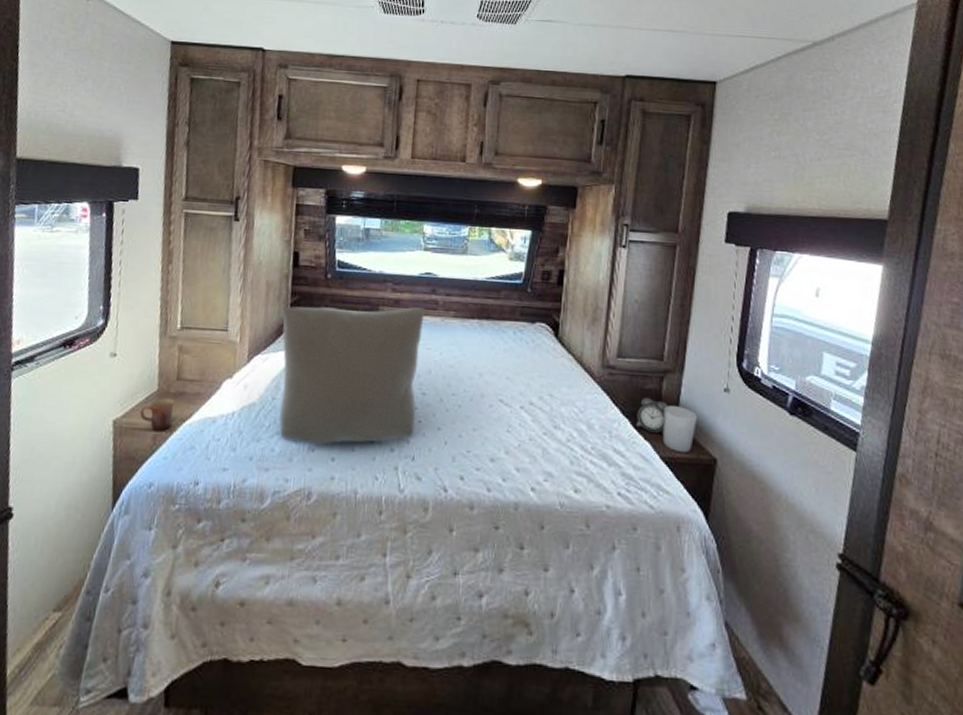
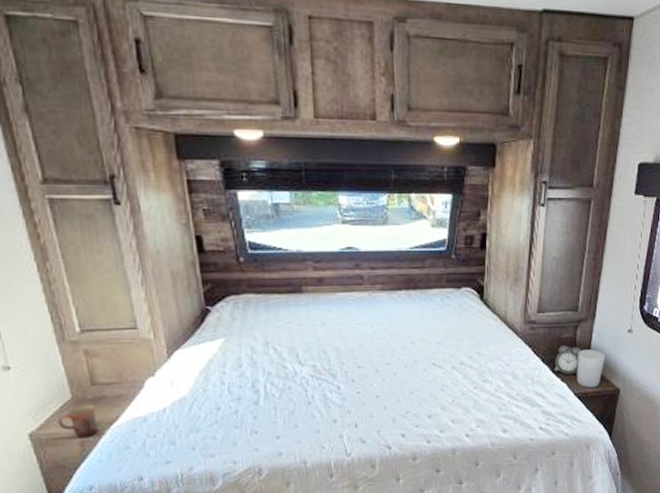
pillow: present [279,306,425,444] -> none [195,284,355,427]

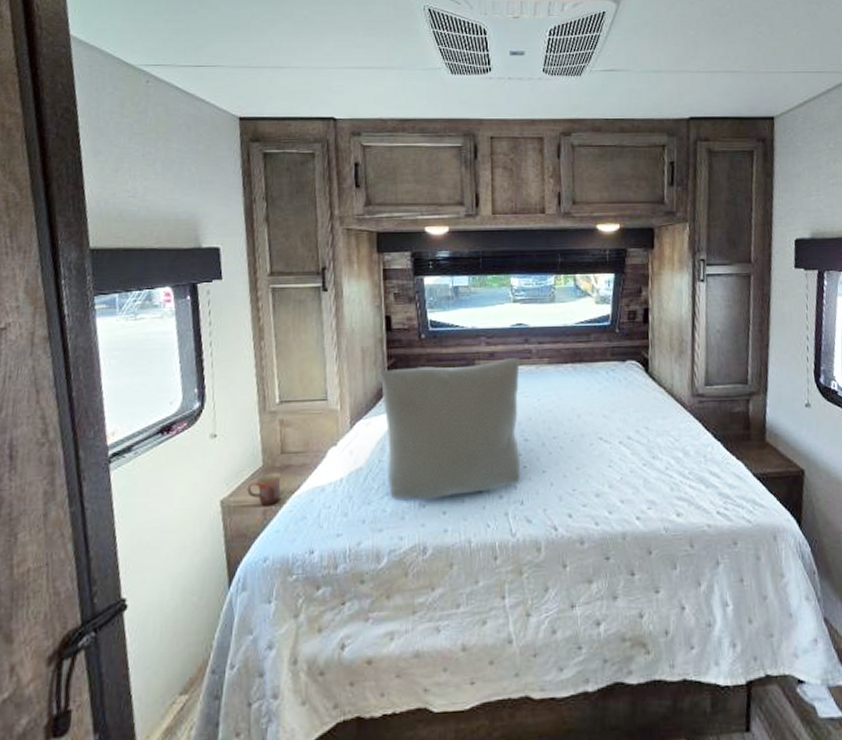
pillow: none [195,284,355,427] -> present [380,358,521,500]
alarm clock: present [554,344,581,375] -> none [728,419,756,453]
candle holder: present [576,349,606,388] -> none [752,425,784,468]

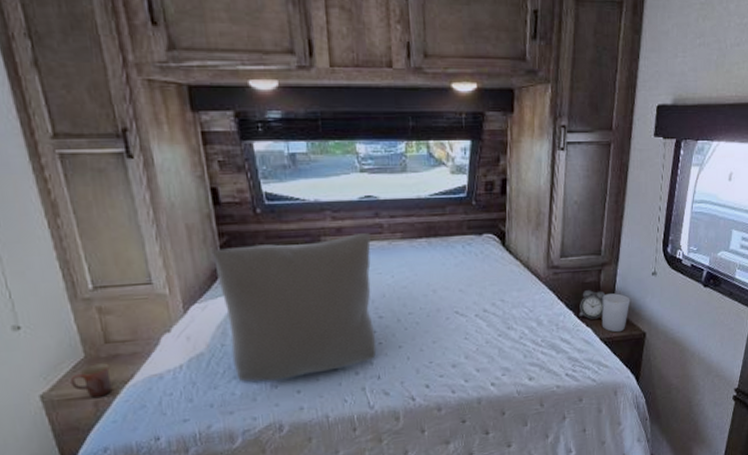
alarm clock: none [728,419,756,453] -> present [579,289,606,320]
candle holder: none [752,425,784,468] -> present [601,293,631,333]

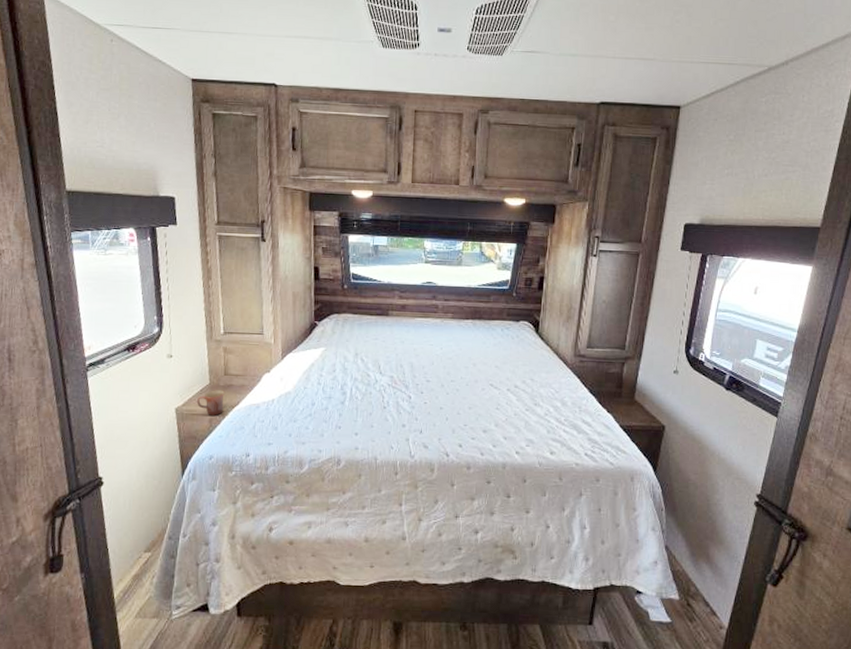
pillow: present [211,233,377,382] -> none [307,311,427,422]
alarm clock: present [579,289,606,320] -> none [601,379,628,408]
candle holder: present [601,293,631,333] -> none [622,385,651,422]

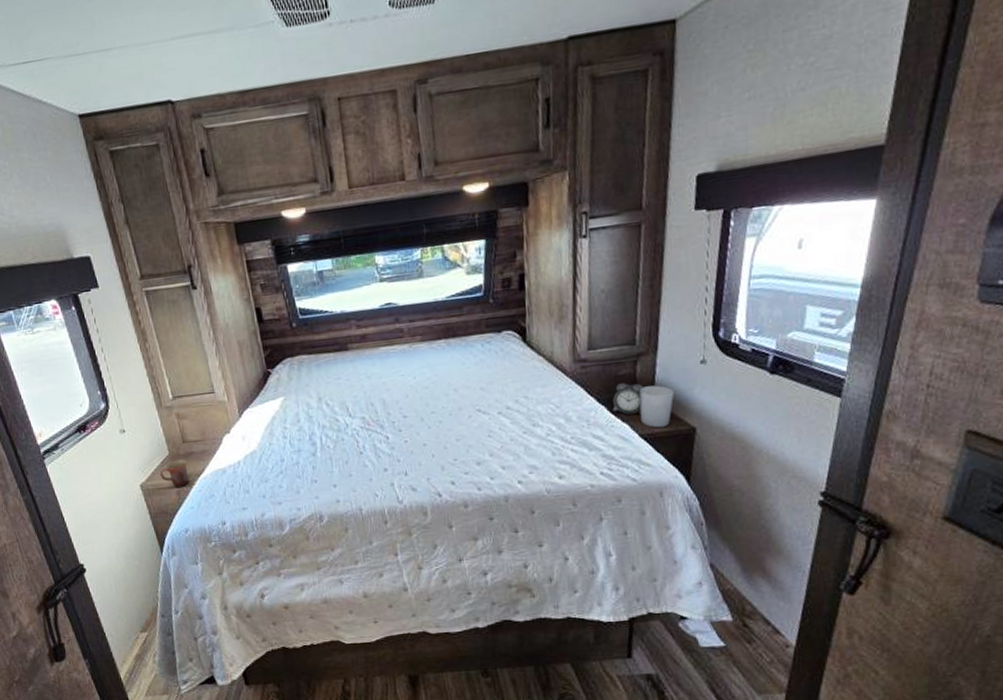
alarm clock: none [601,379,628,408] -> present [612,382,644,415]
candle holder: none [622,385,651,422] -> present [639,385,675,428]

